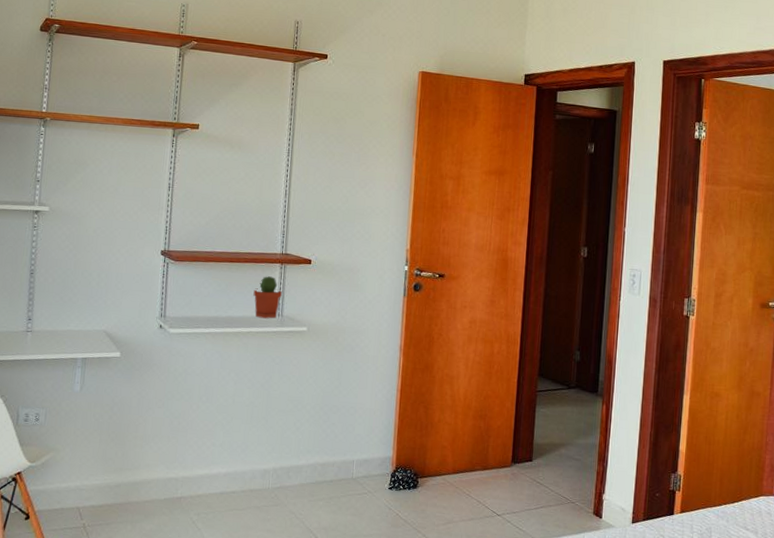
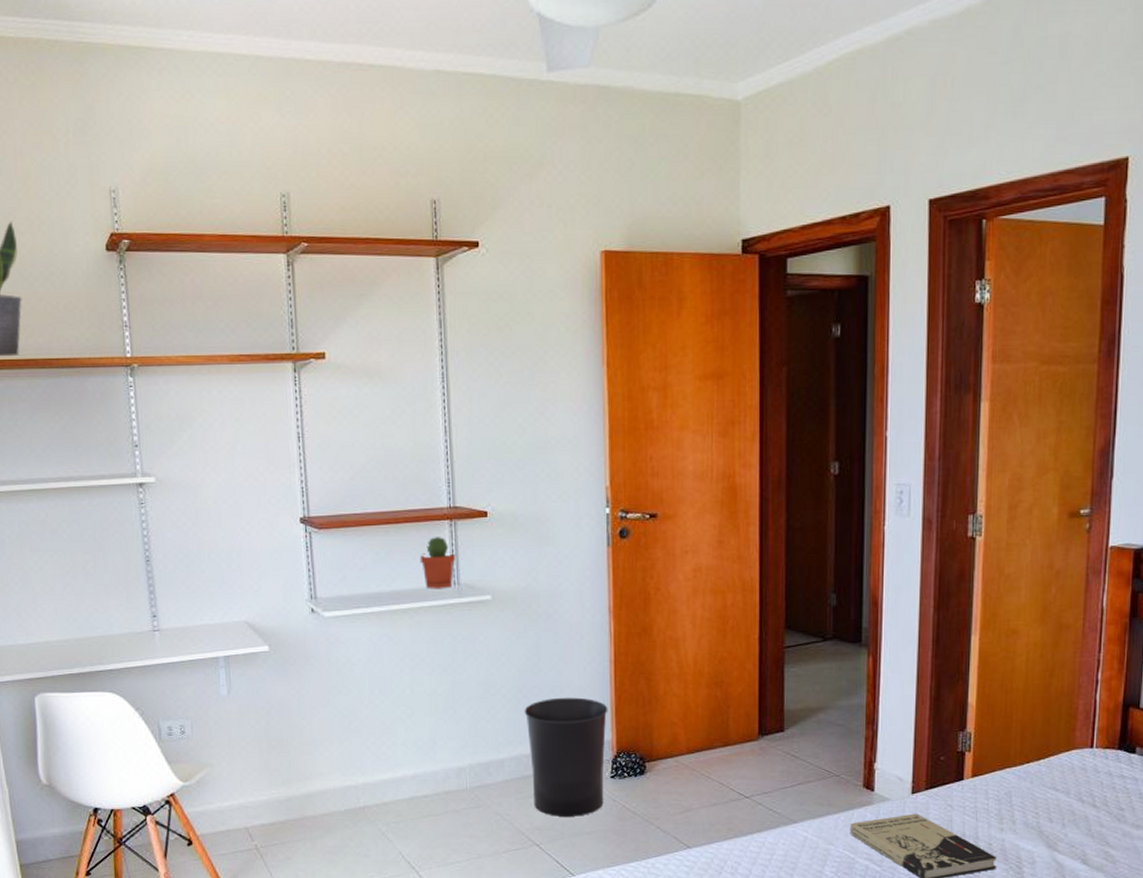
waste bin: none [323,416,392,521] -> present [524,697,608,816]

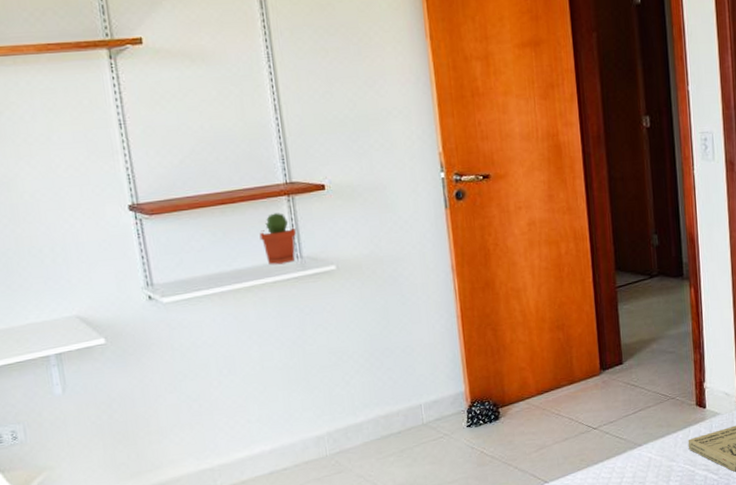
waste bin: present [524,697,608,816] -> none [377,354,463,471]

